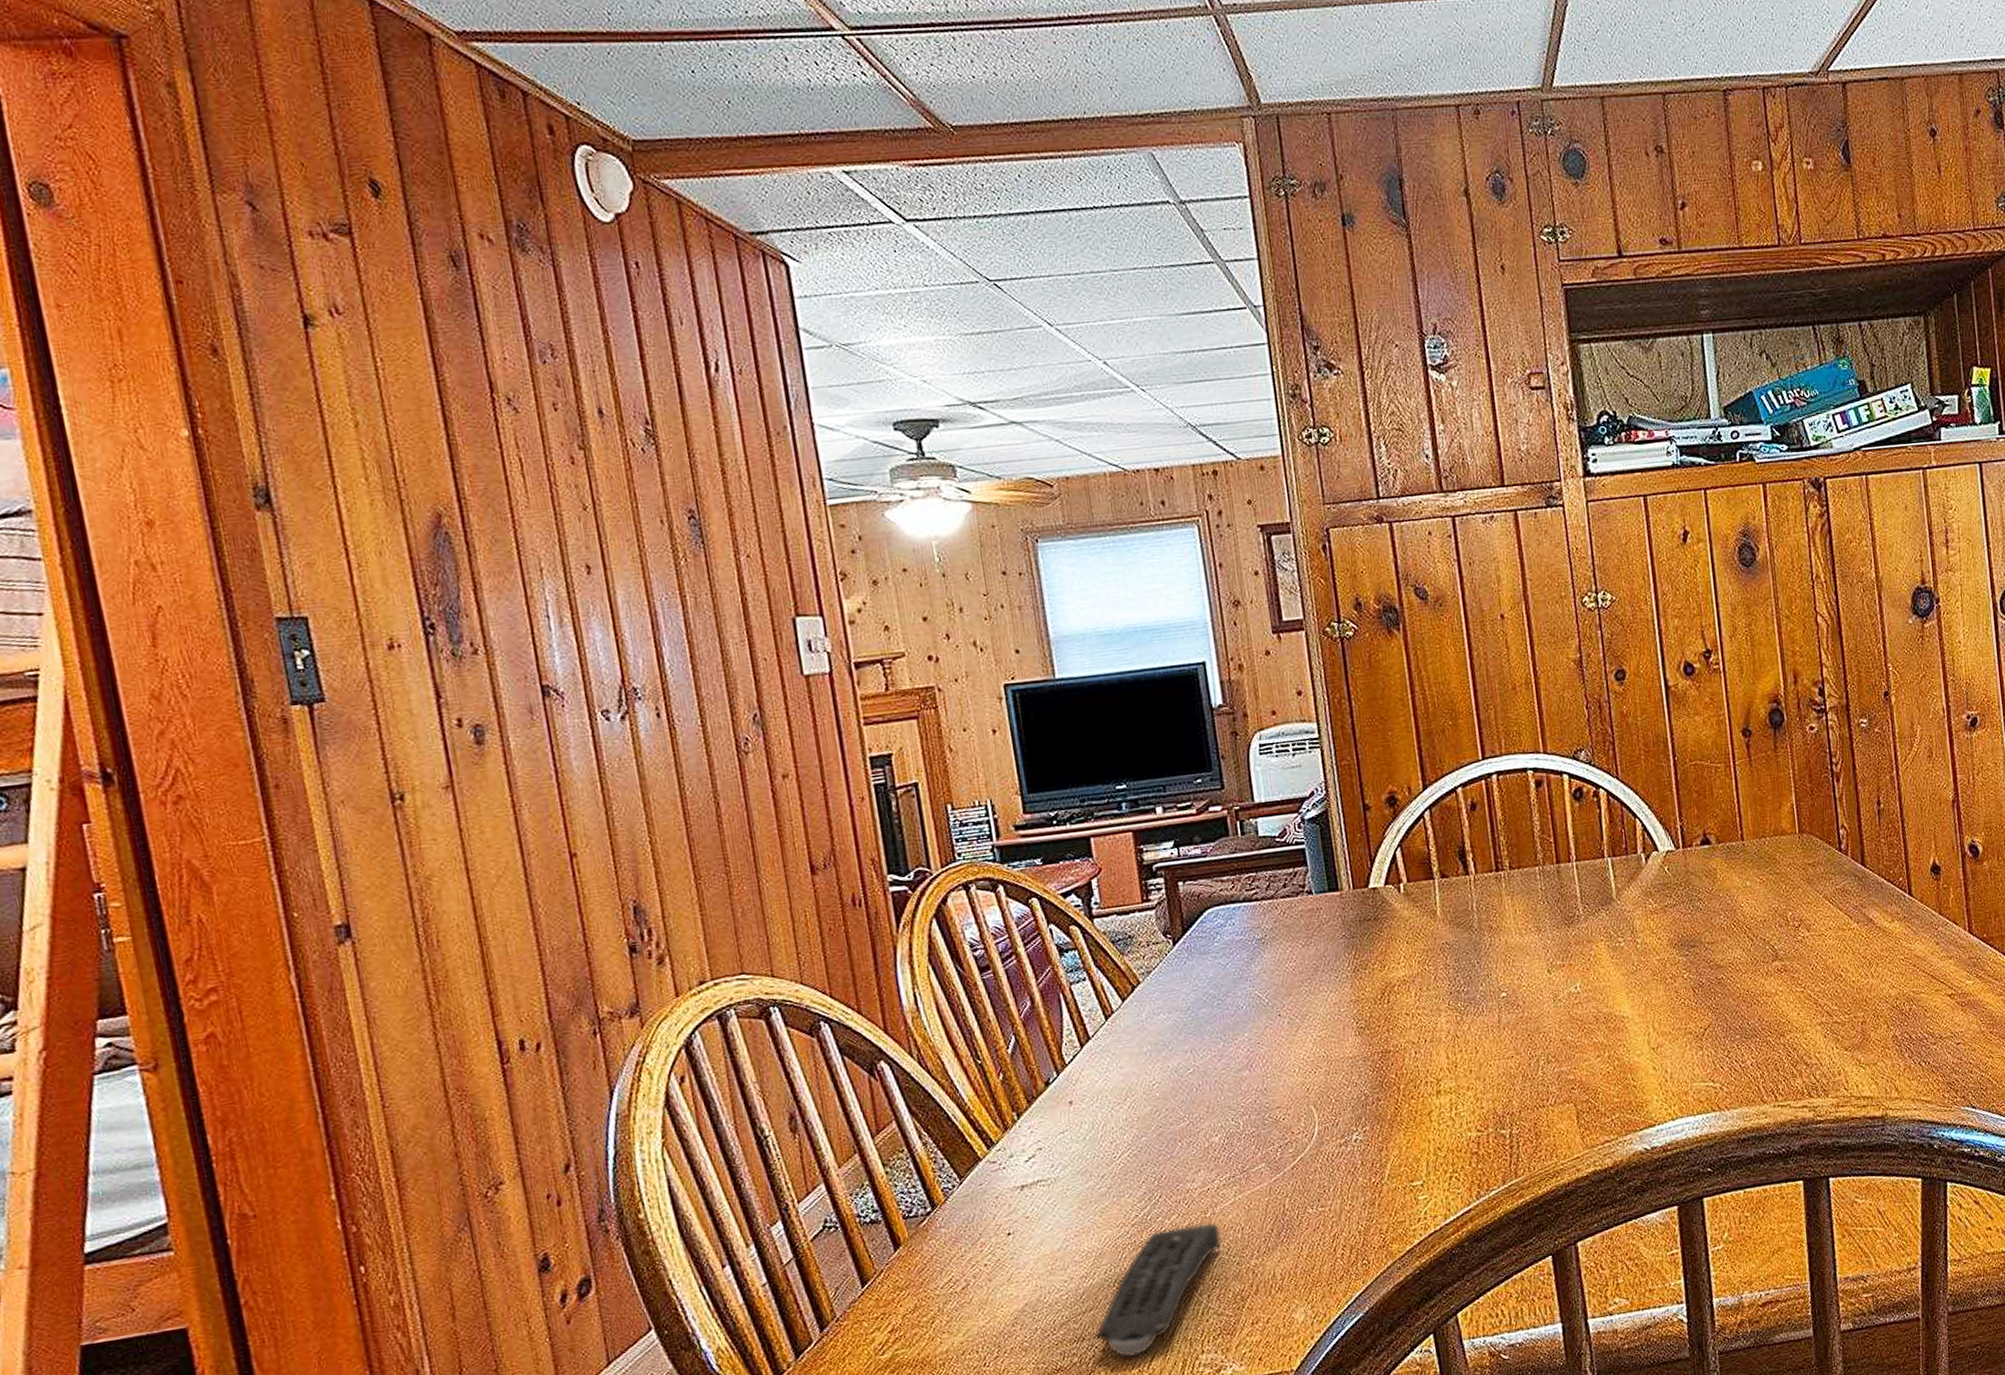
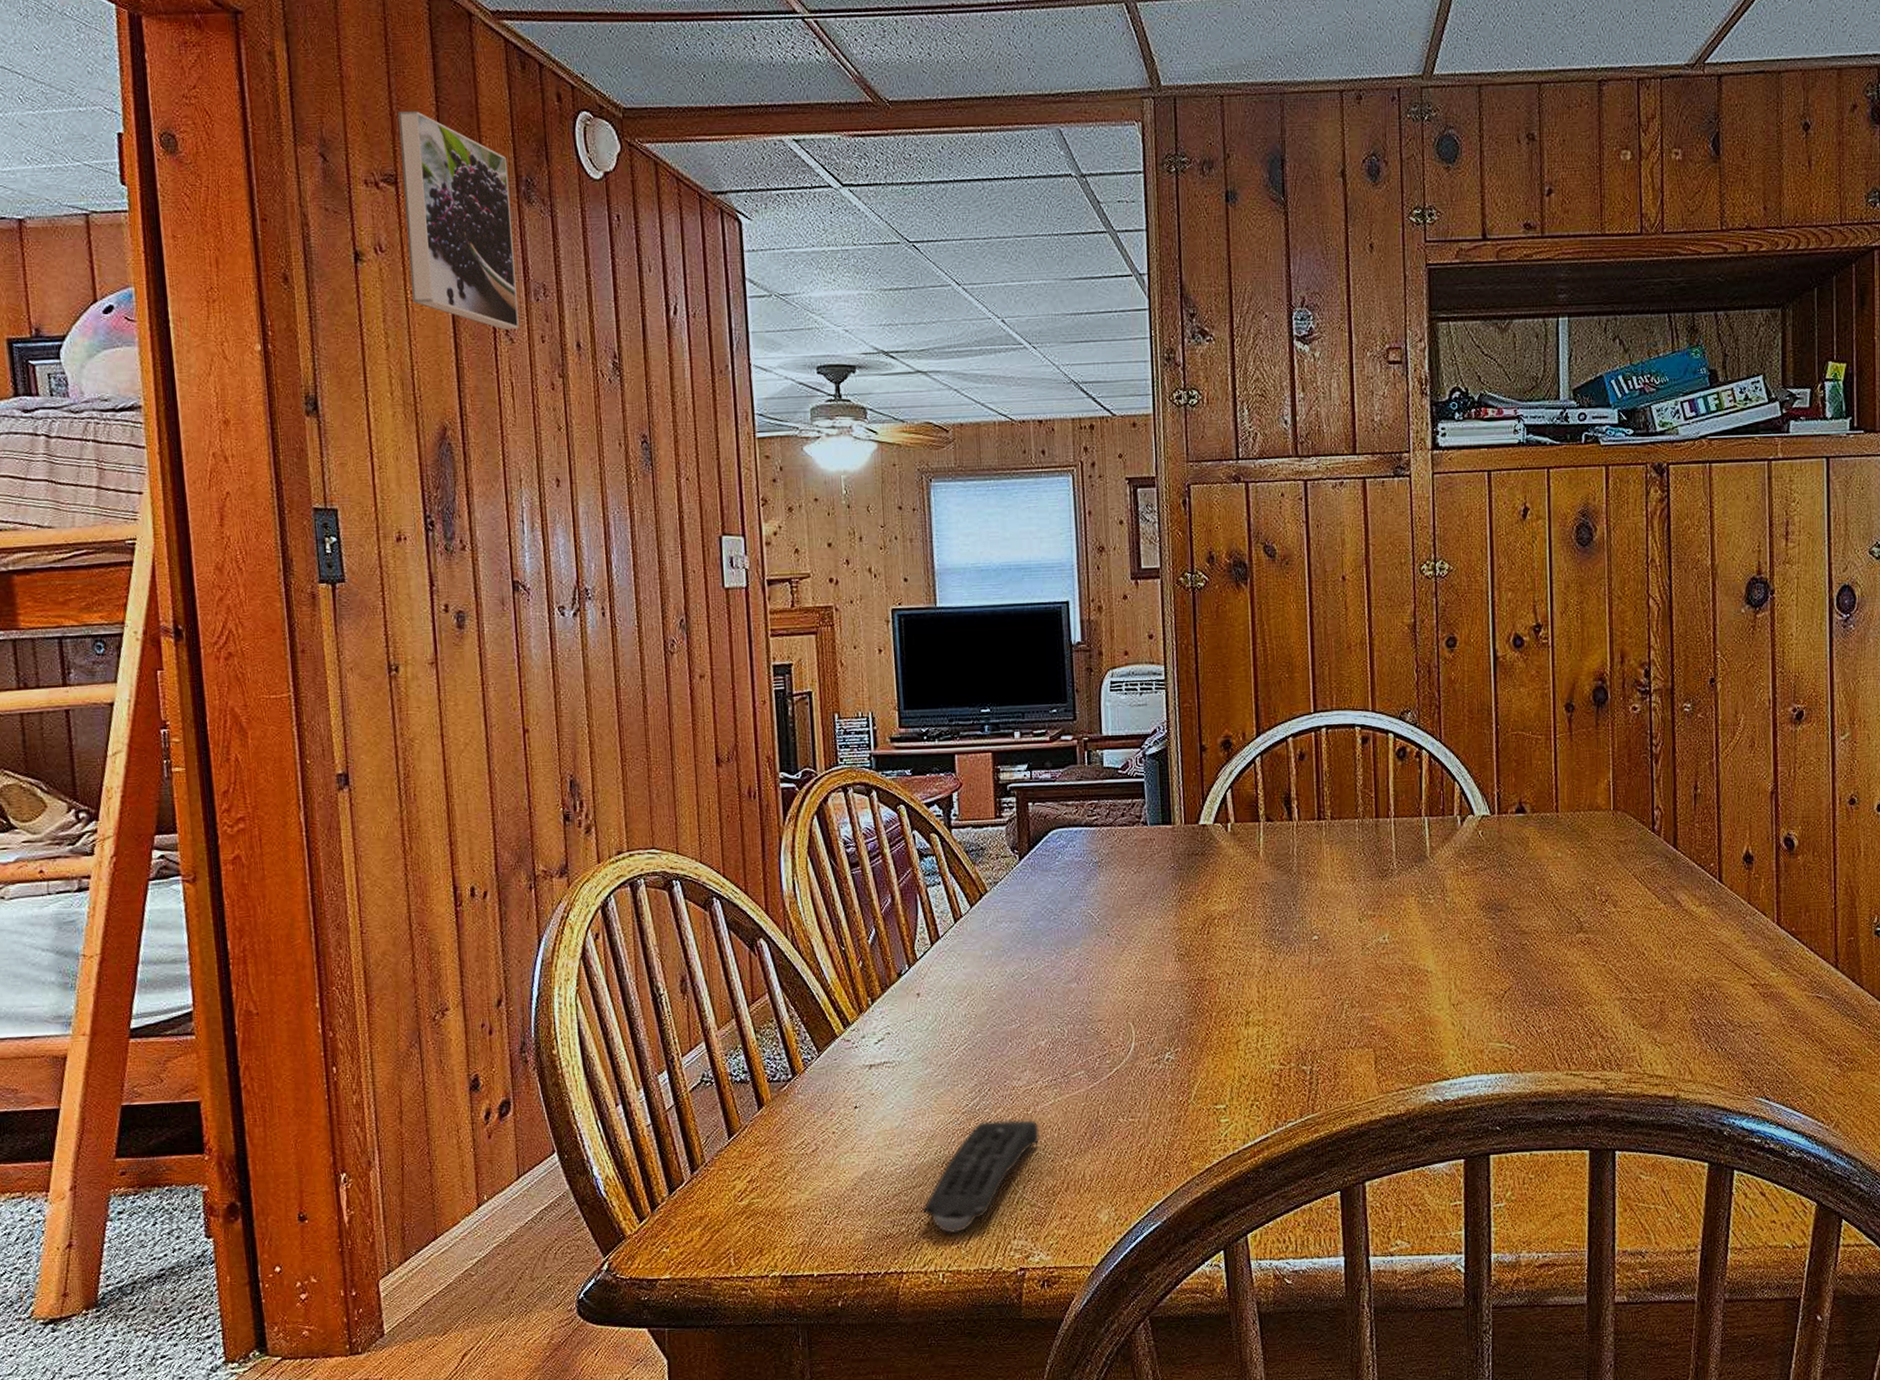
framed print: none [345,148,524,398] -> present [398,110,519,330]

